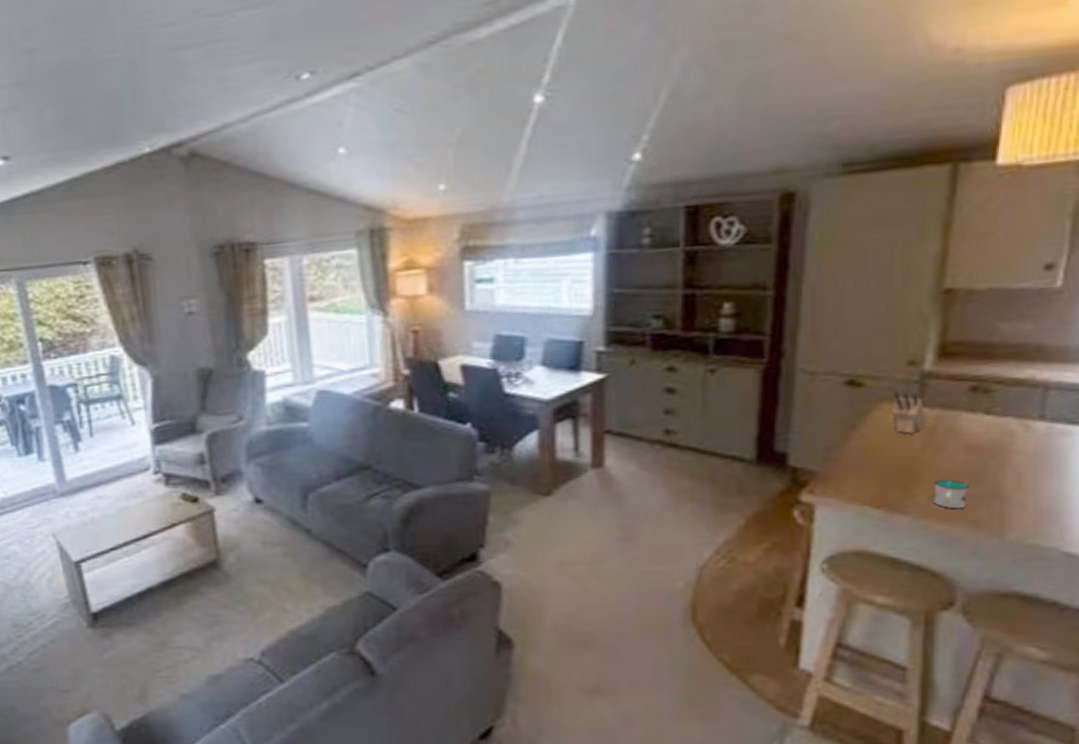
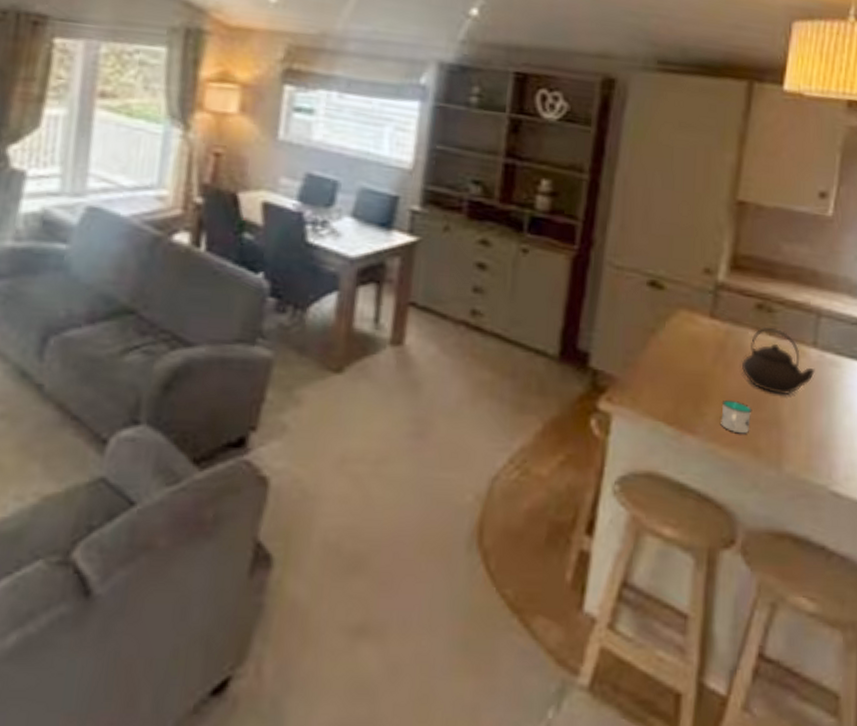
knife block: present [891,388,928,434] -> none [687,296,719,346]
teapot: none [955,407,1043,470] -> present [741,328,815,396]

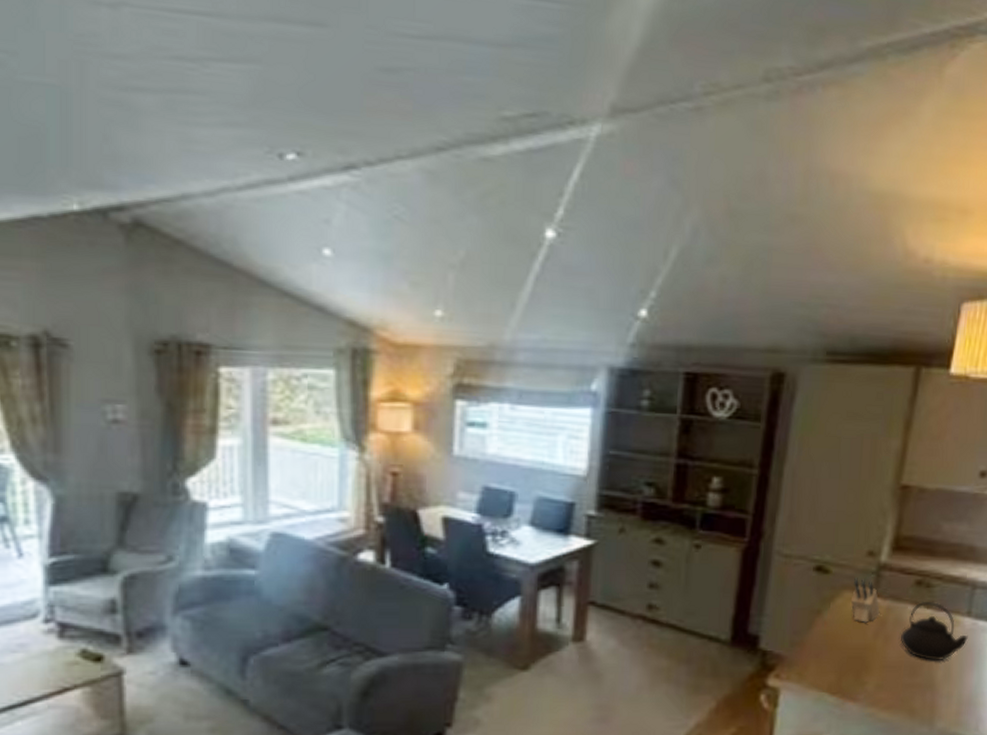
knife block: none [687,296,719,346] -> present [850,578,880,623]
mug: present [721,399,752,434] -> none [879,668,909,698]

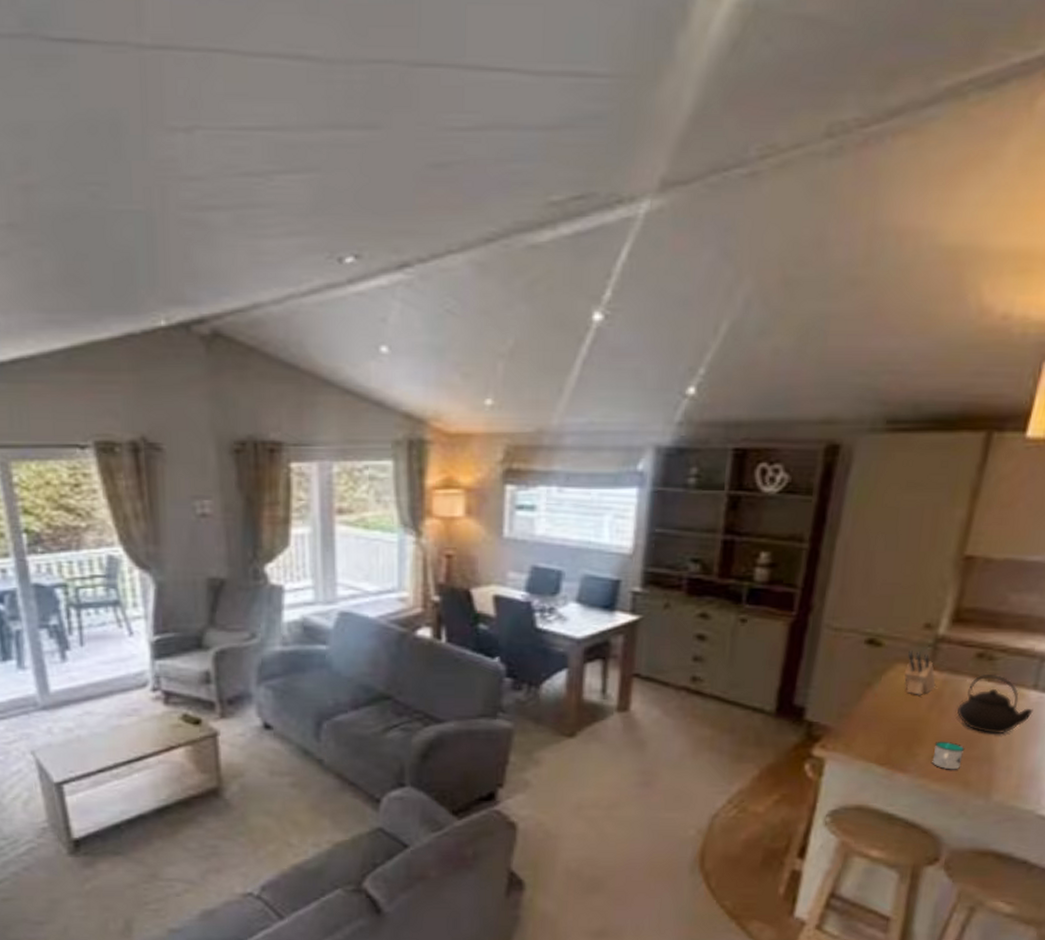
mug: none [879,668,909,698] -> present [932,741,965,770]

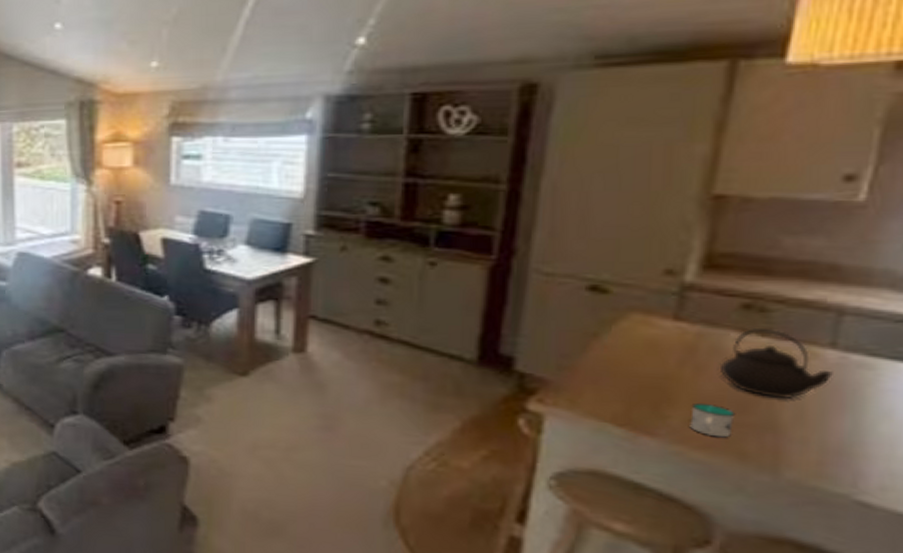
knife block: present [904,650,936,695] -> none [641,299,687,349]

